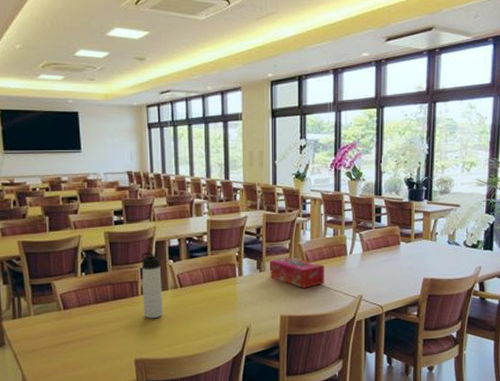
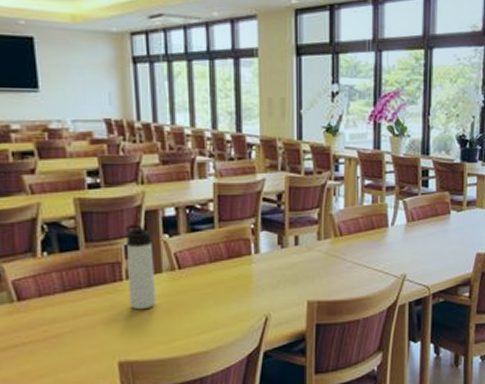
tissue box: present [270,257,324,288] -> none [294,229,361,267]

